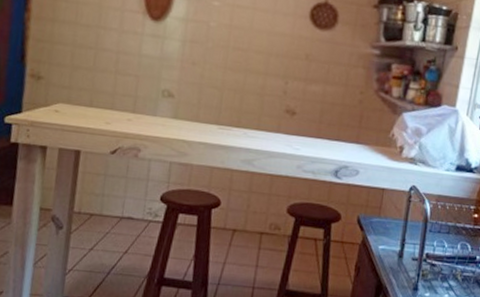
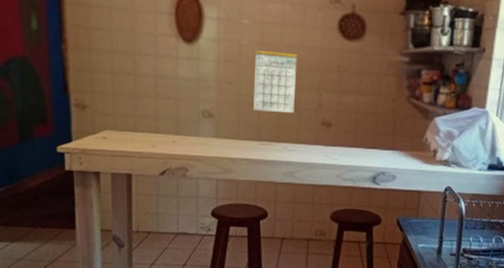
calendar: none [216,33,266,98] -> present [253,50,298,113]

